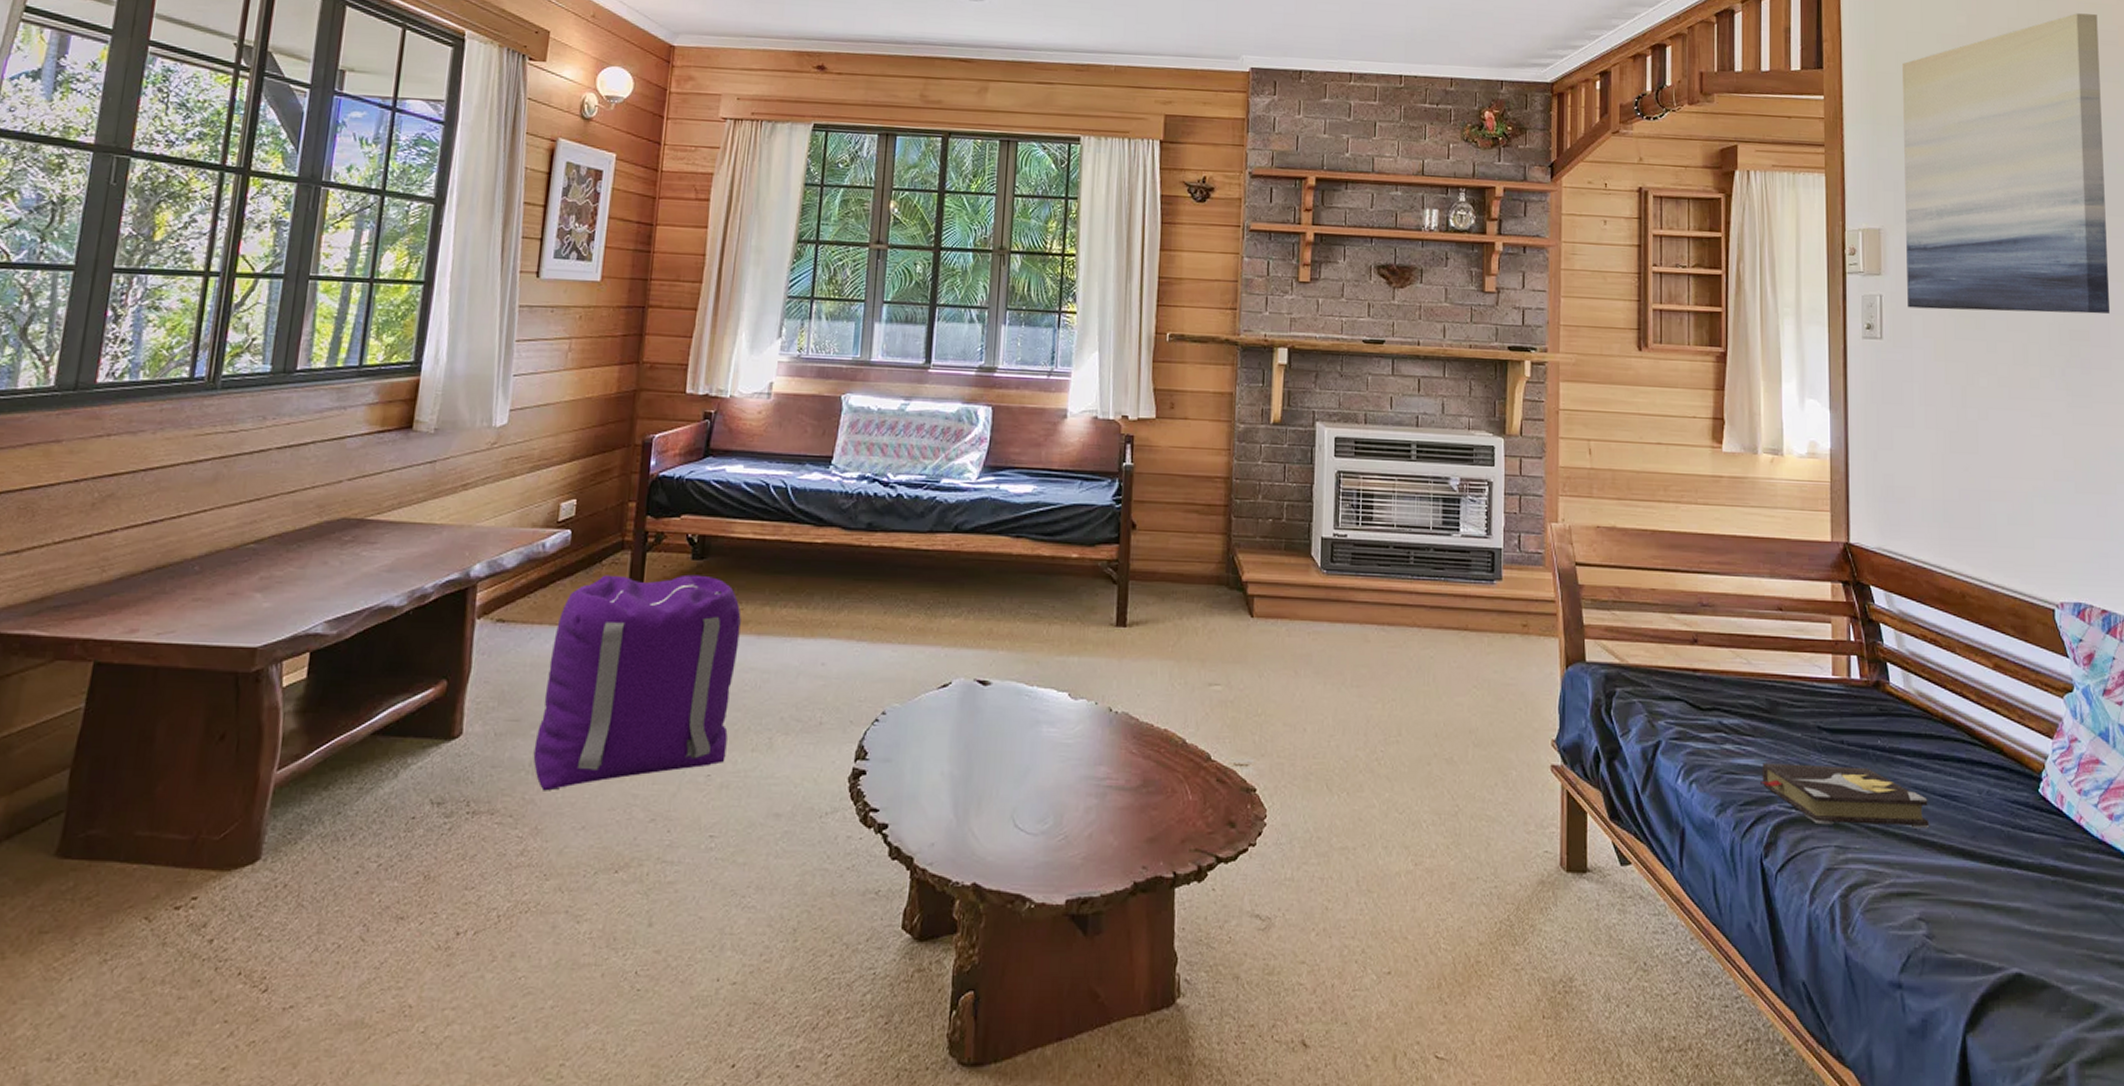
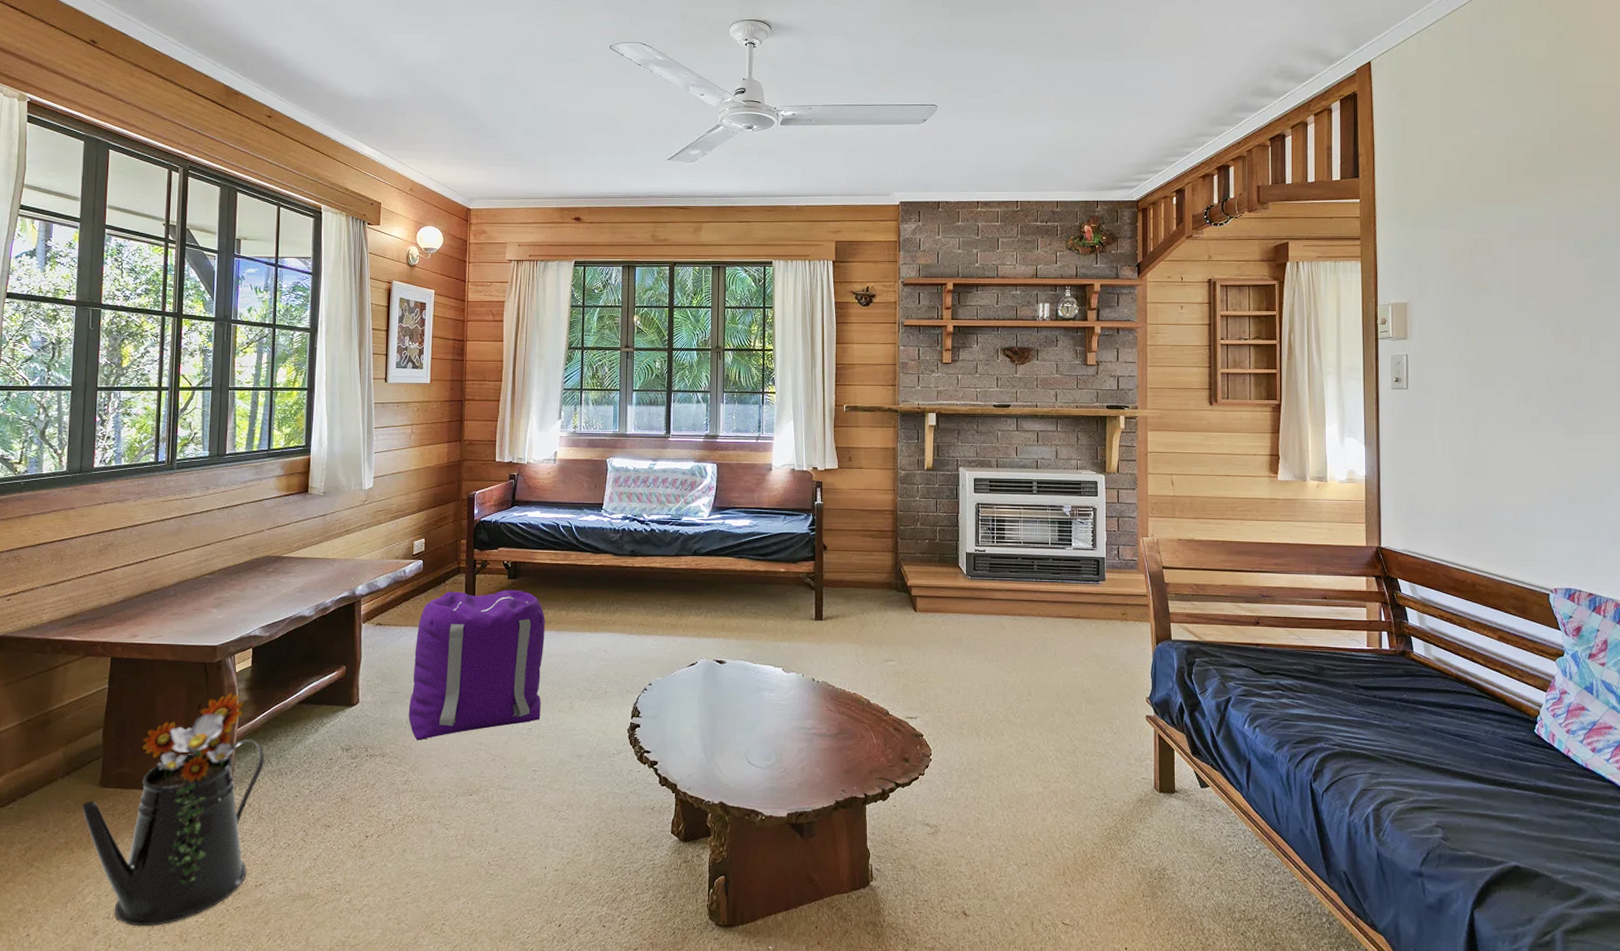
watering can: none [25,717,315,1073] -> present [82,692,265,927]
hardback book: present [1760,763,1930,829] -> none [1310,712,1446,760]
wall art: present [1902,13,2110,314] -> none [1426,120,1599,364]

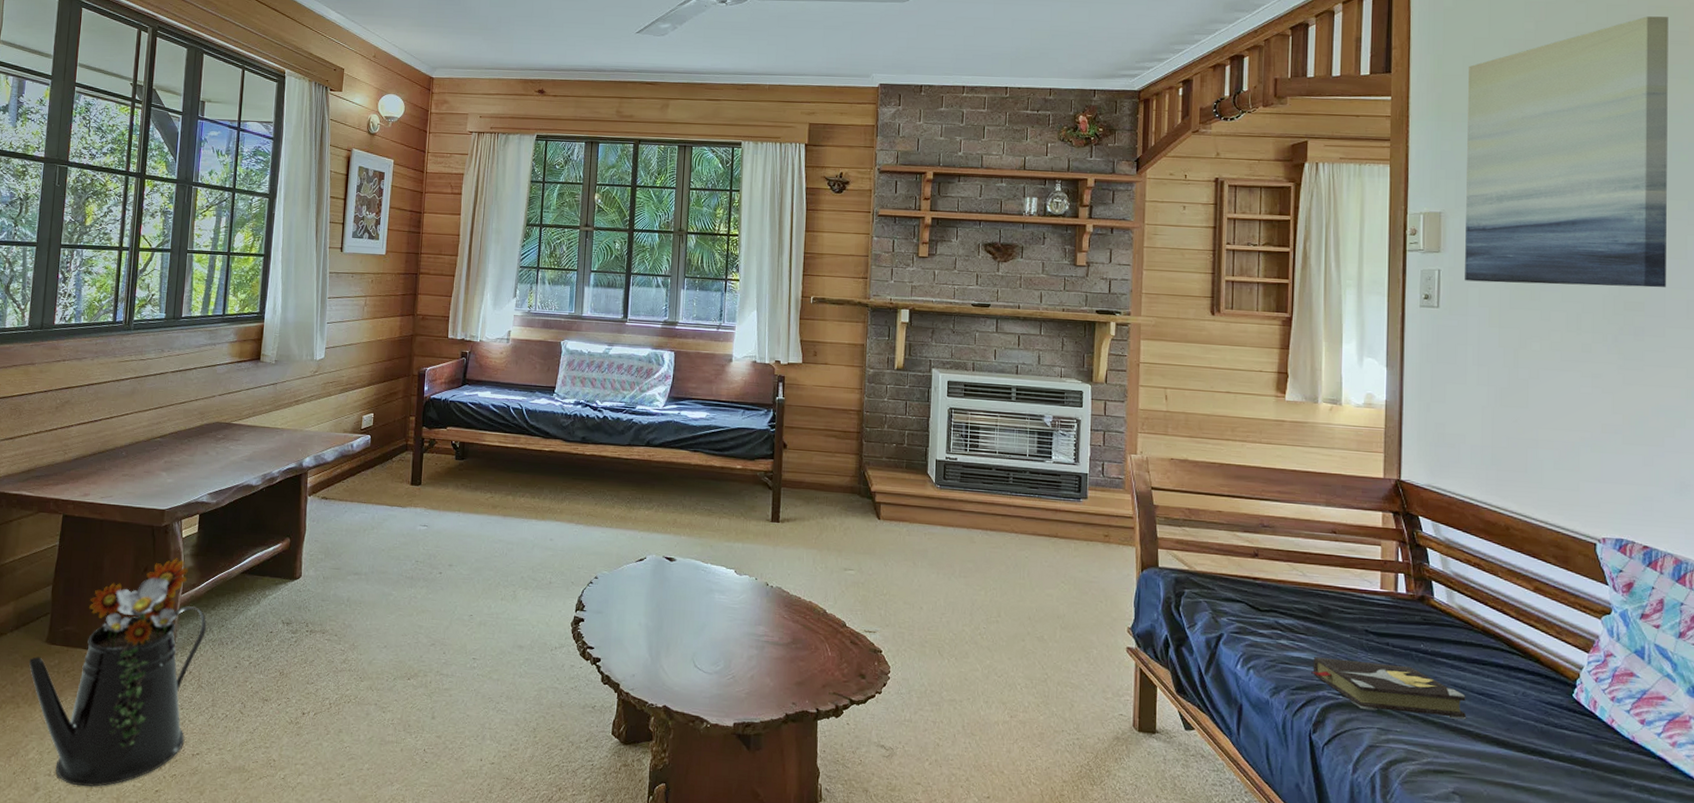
backpack: present [408,590,545,741] -> none [349,468,492,620]
hardback book: none [1310,712,1446,760] -> present [1311,657,1467,720]
wall art: none [1426,120,1599,364] -> present [1465,16,1668,288]

